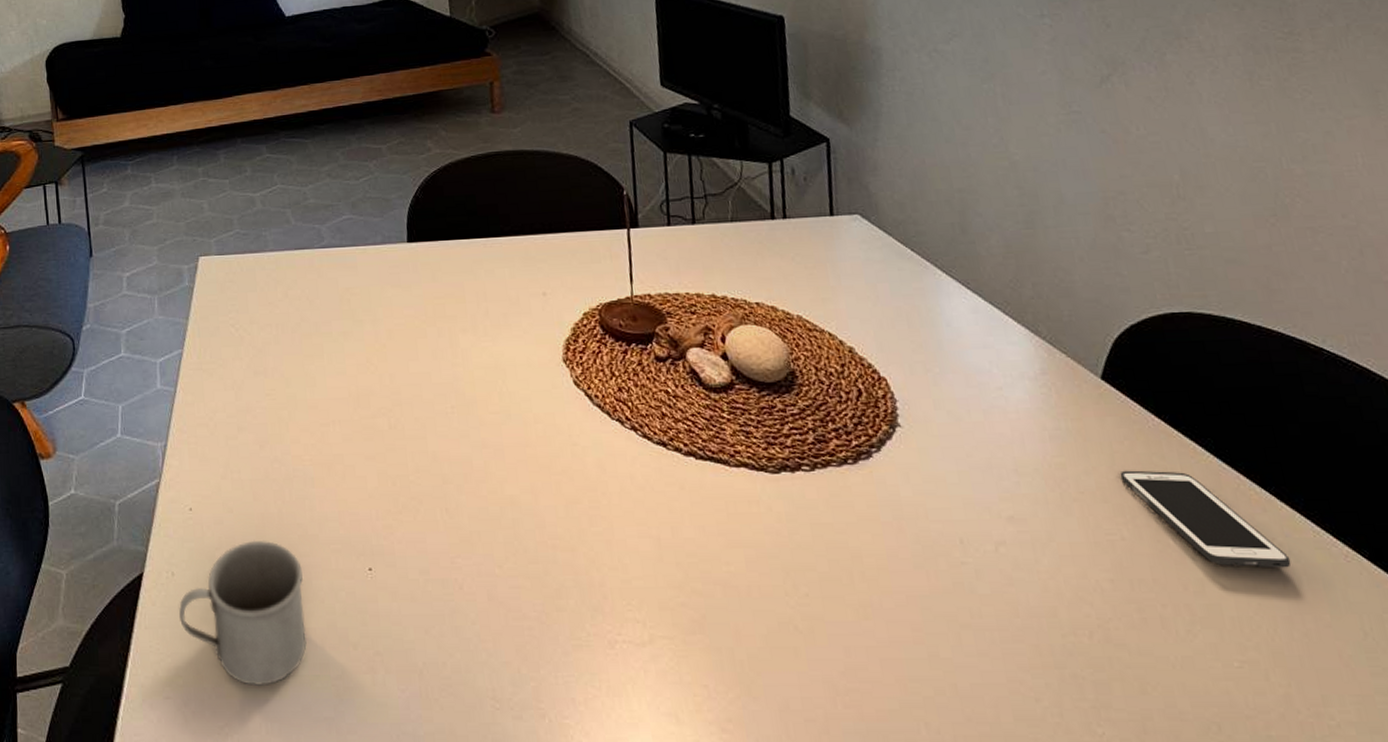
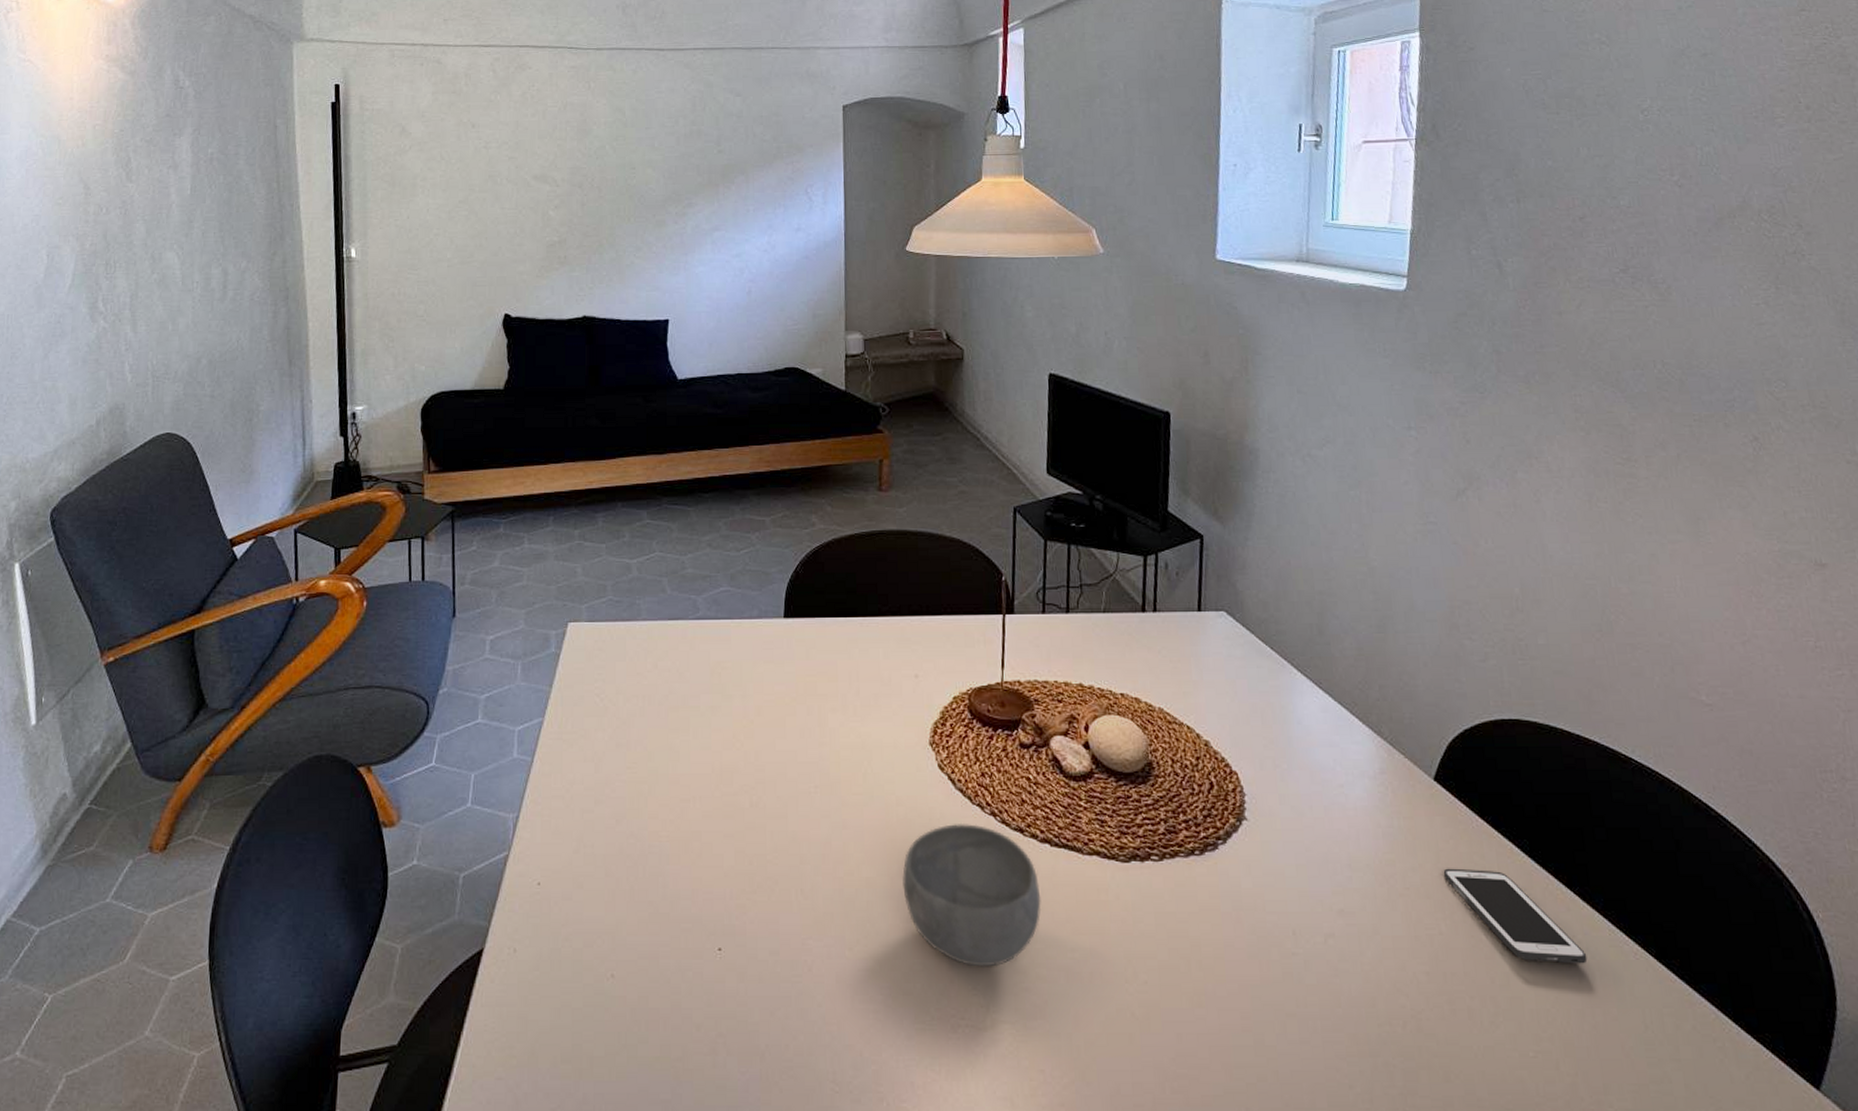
mug: present [179,540,307,686] -> none [519,917,650,1067]
bowl: none [546,438,692,583] -> present [902,822,1042,967]

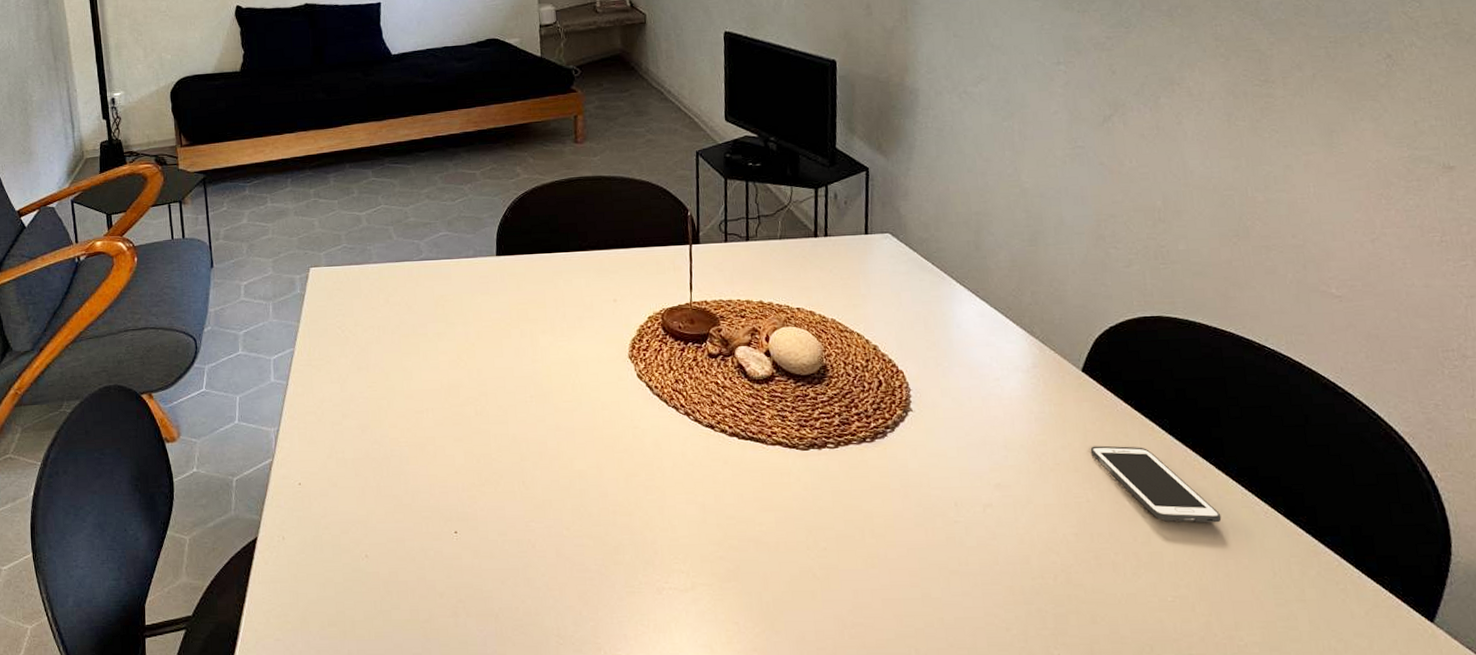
bowl: present [902,822,1042,967] -> none [609,422,732,541]

